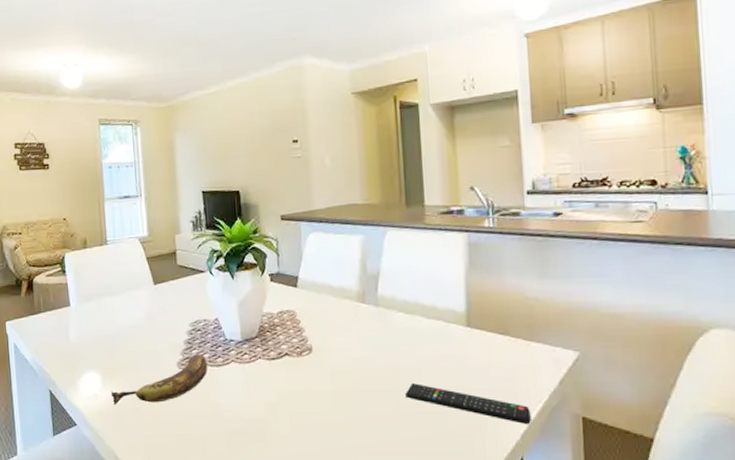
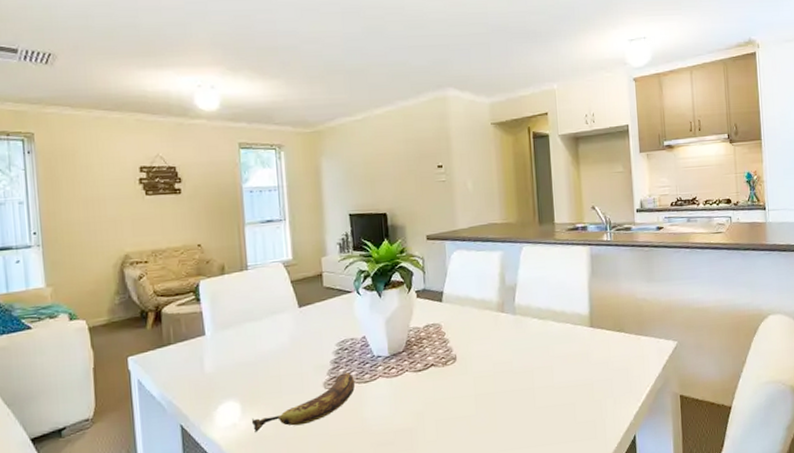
remote control: present [406,383,531,424] -> none [540,380,642,406]

